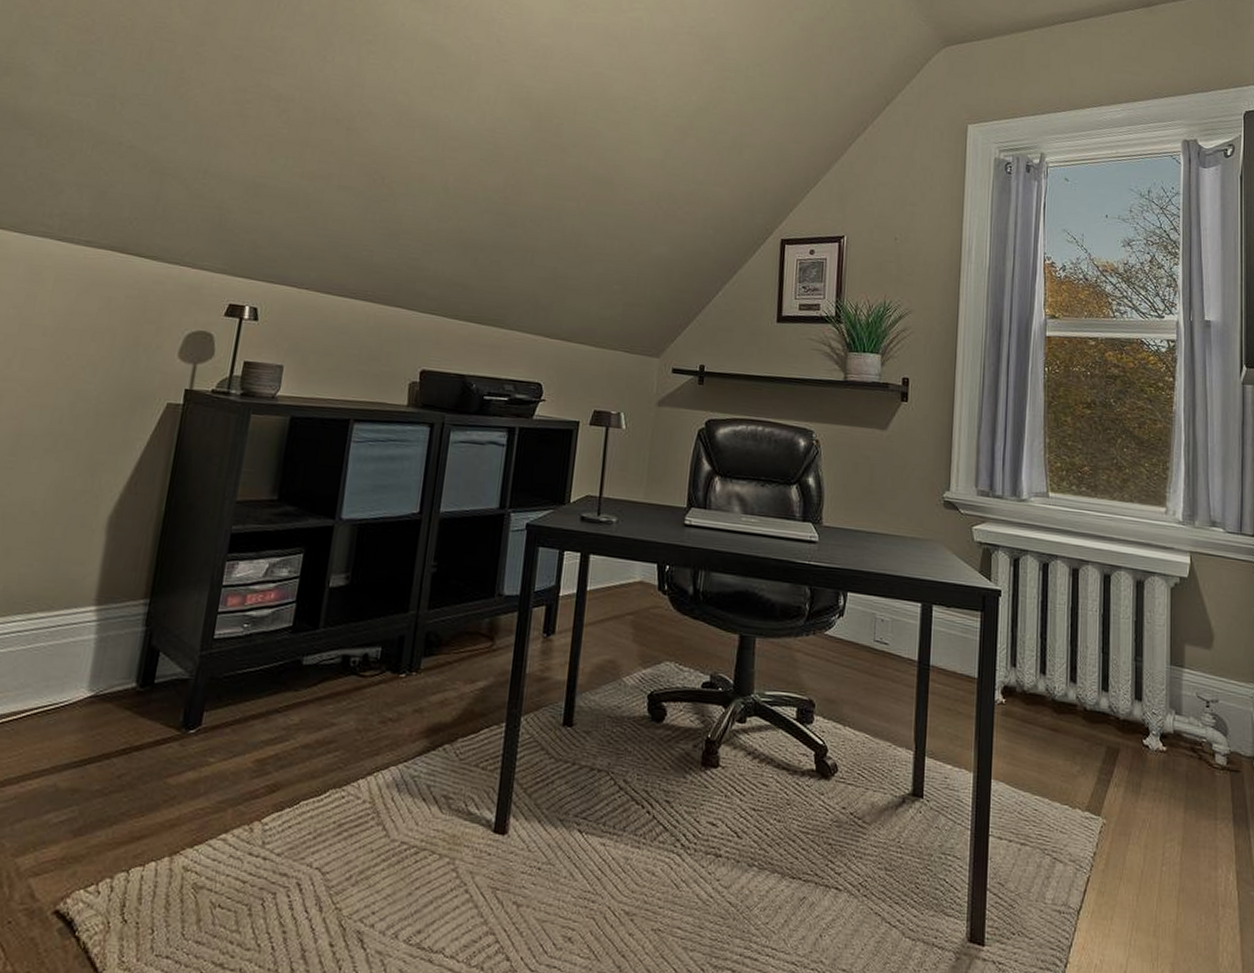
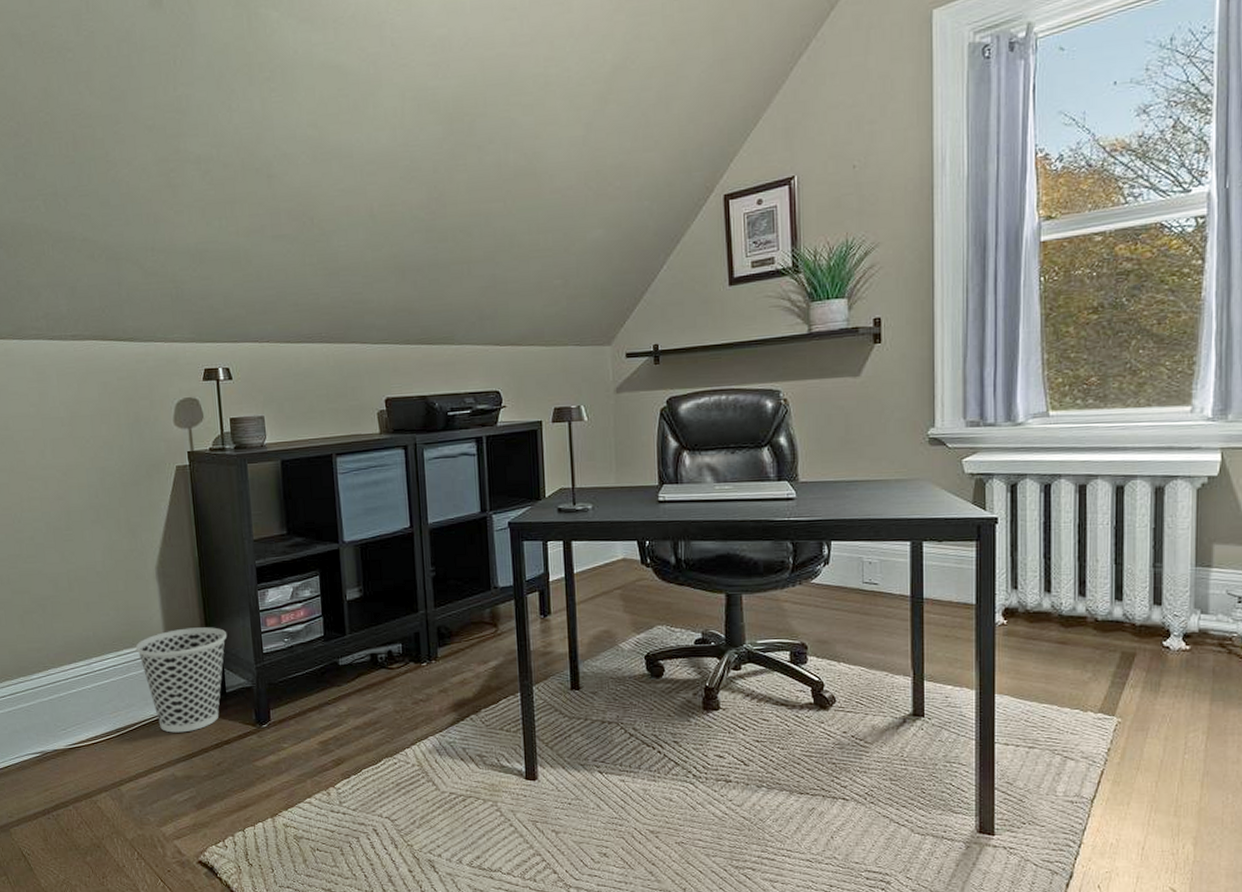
wastebasket: none [53,595,176,730] -> present [135,627,228,733]

